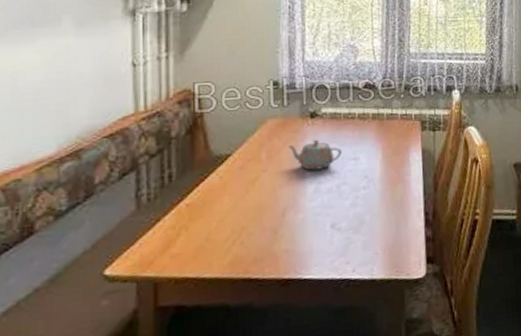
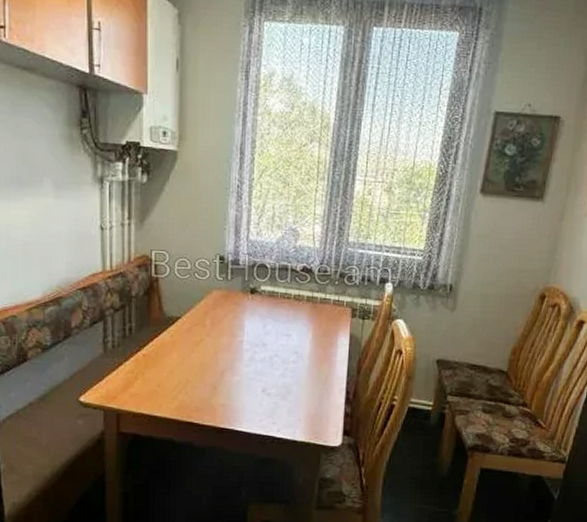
teapot: present [287,139,342,171] -> none [228,313,276,341]

